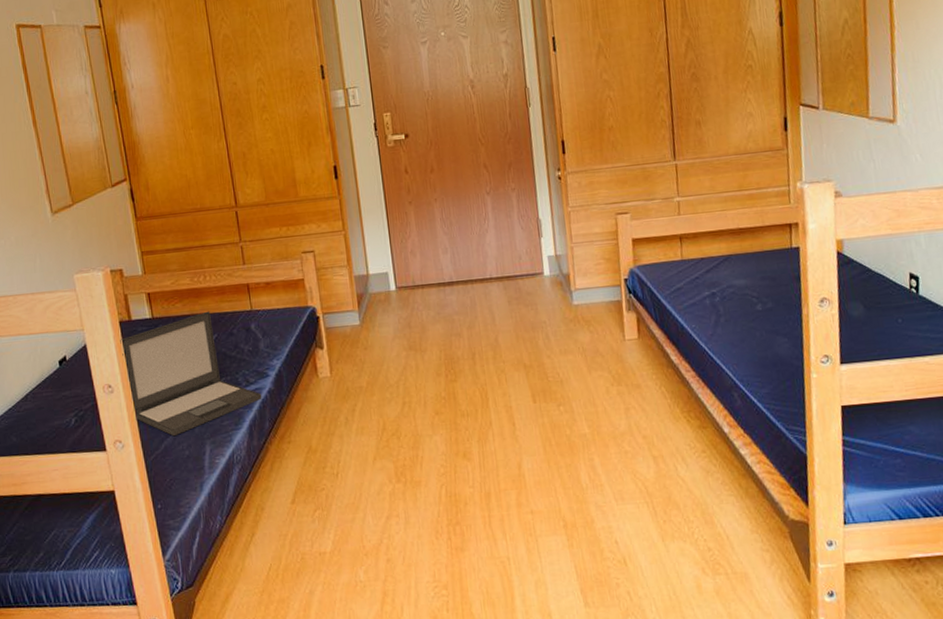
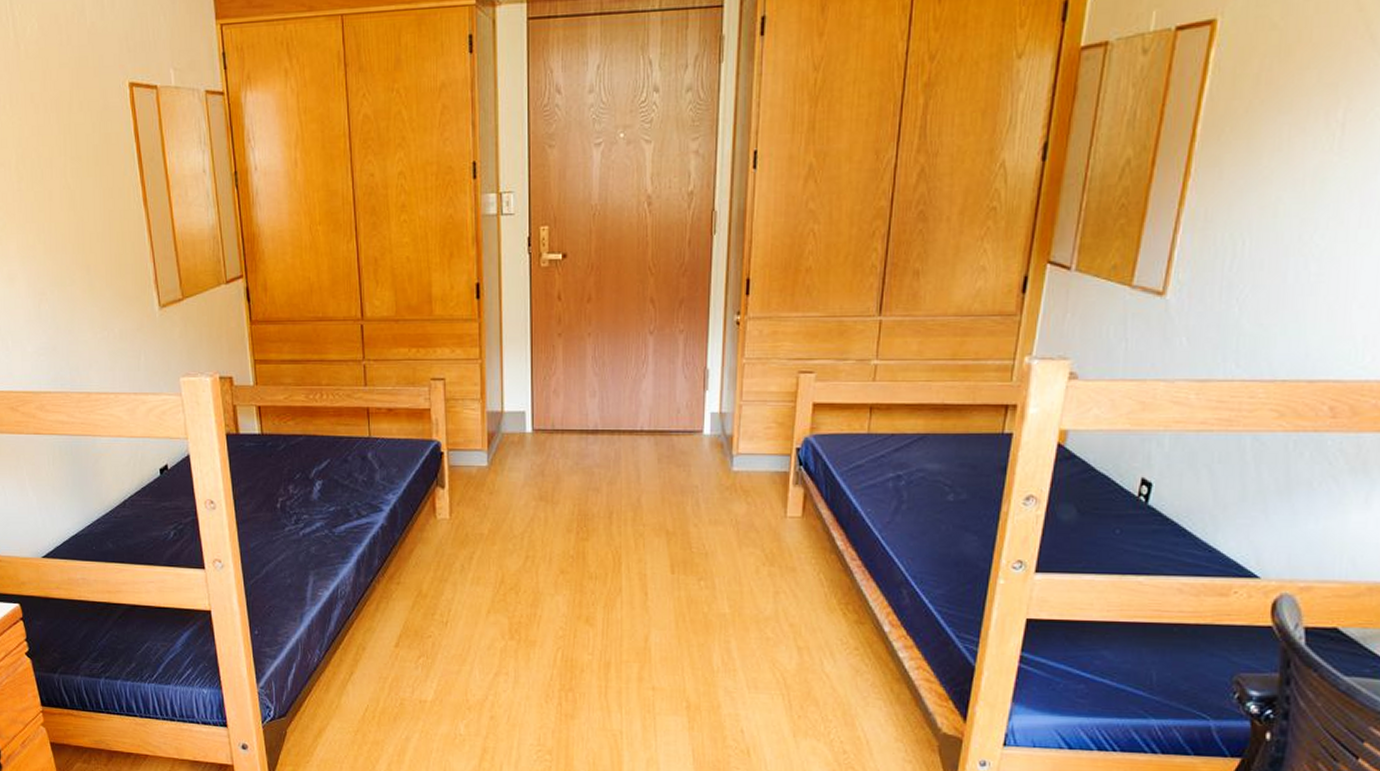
laptop: present [120,311,262,437] -> none [225,433,373,563]

